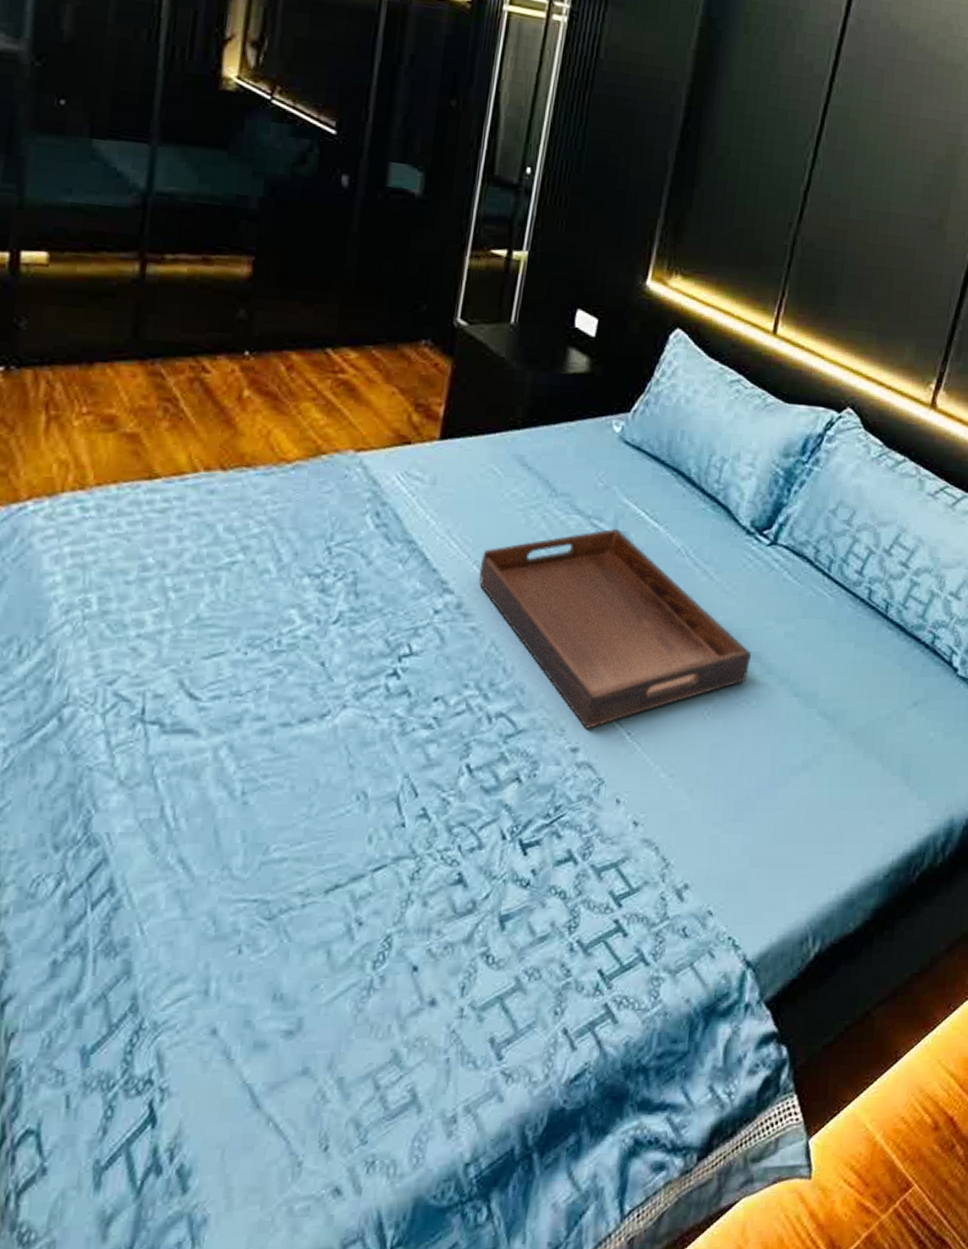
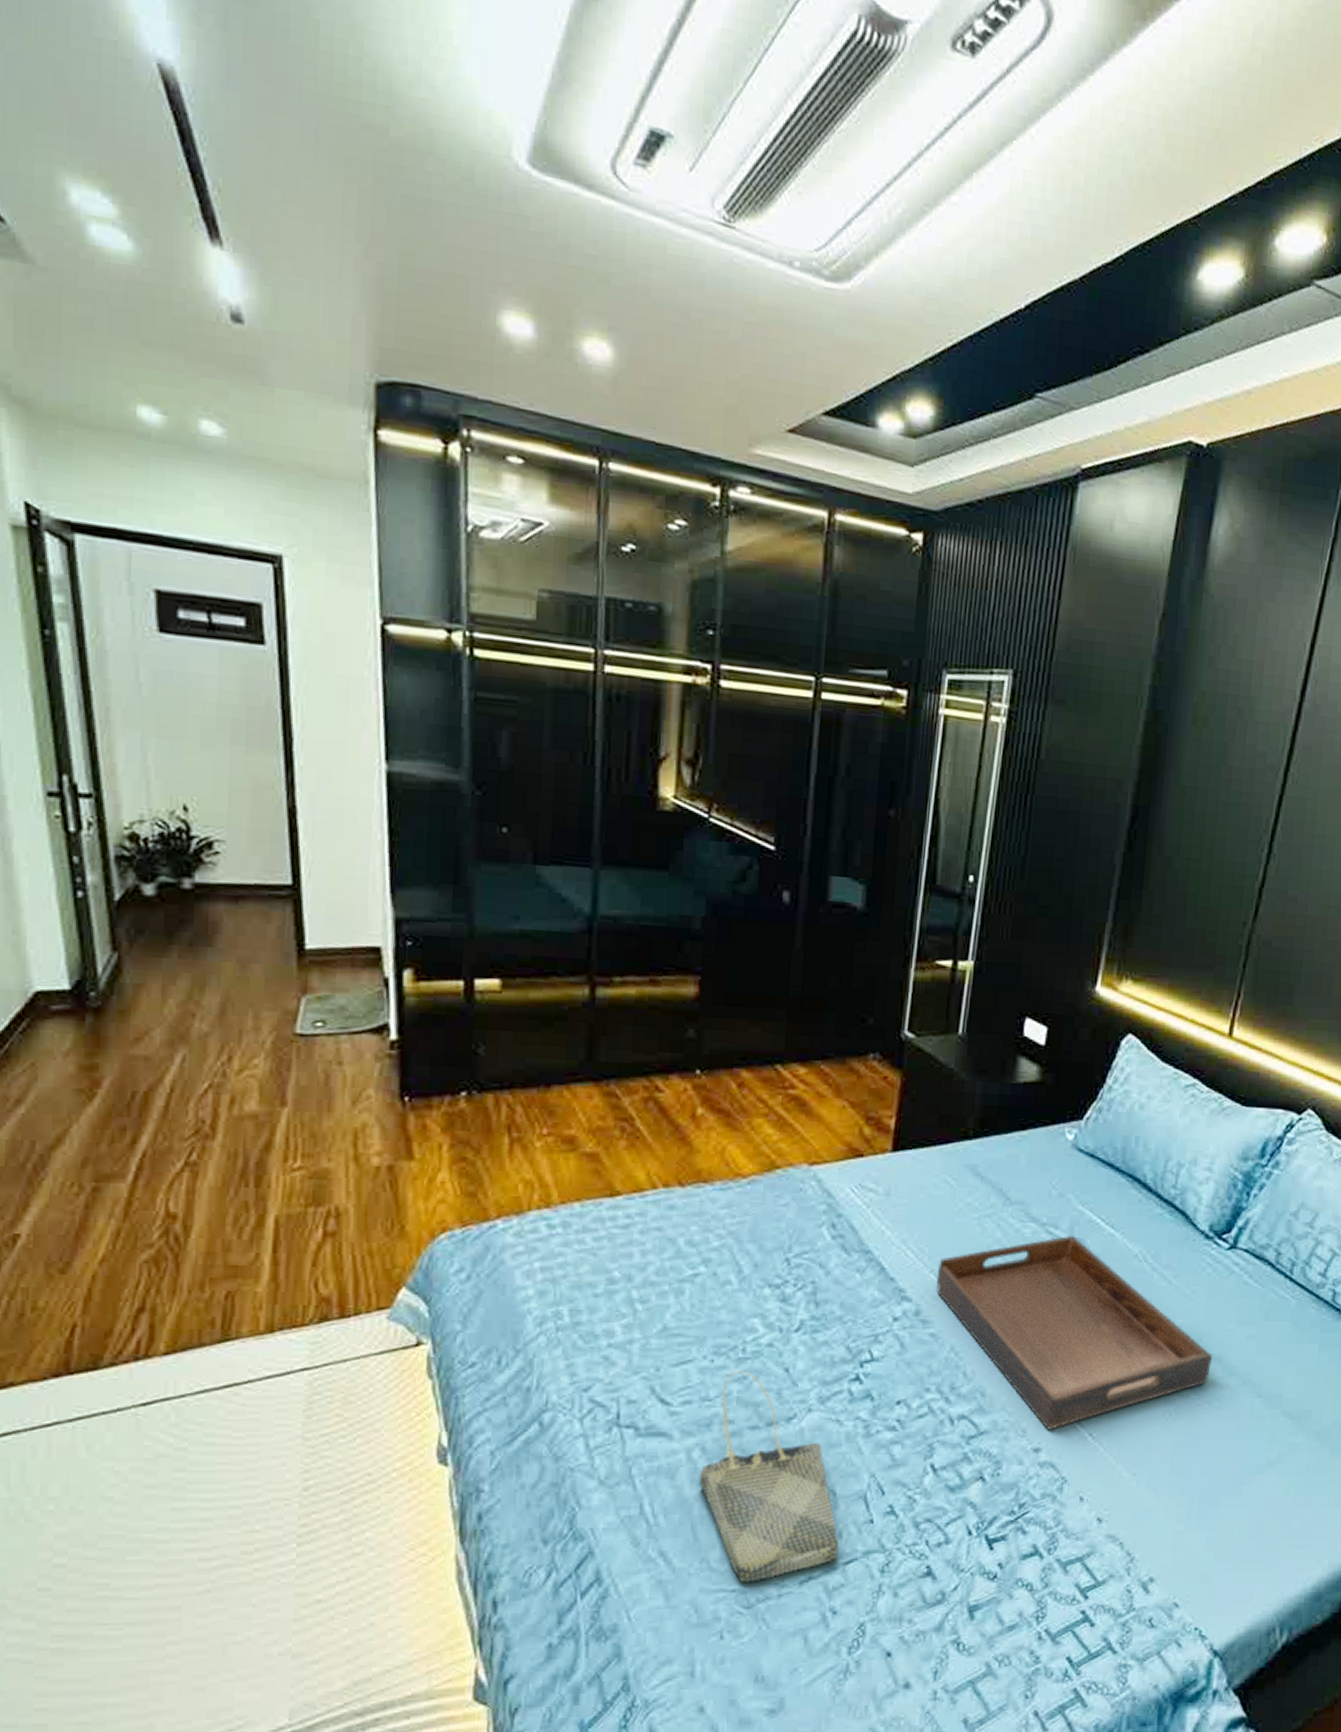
tote bag: none [224,664,368,891] -> present [698,1371,838,1582]

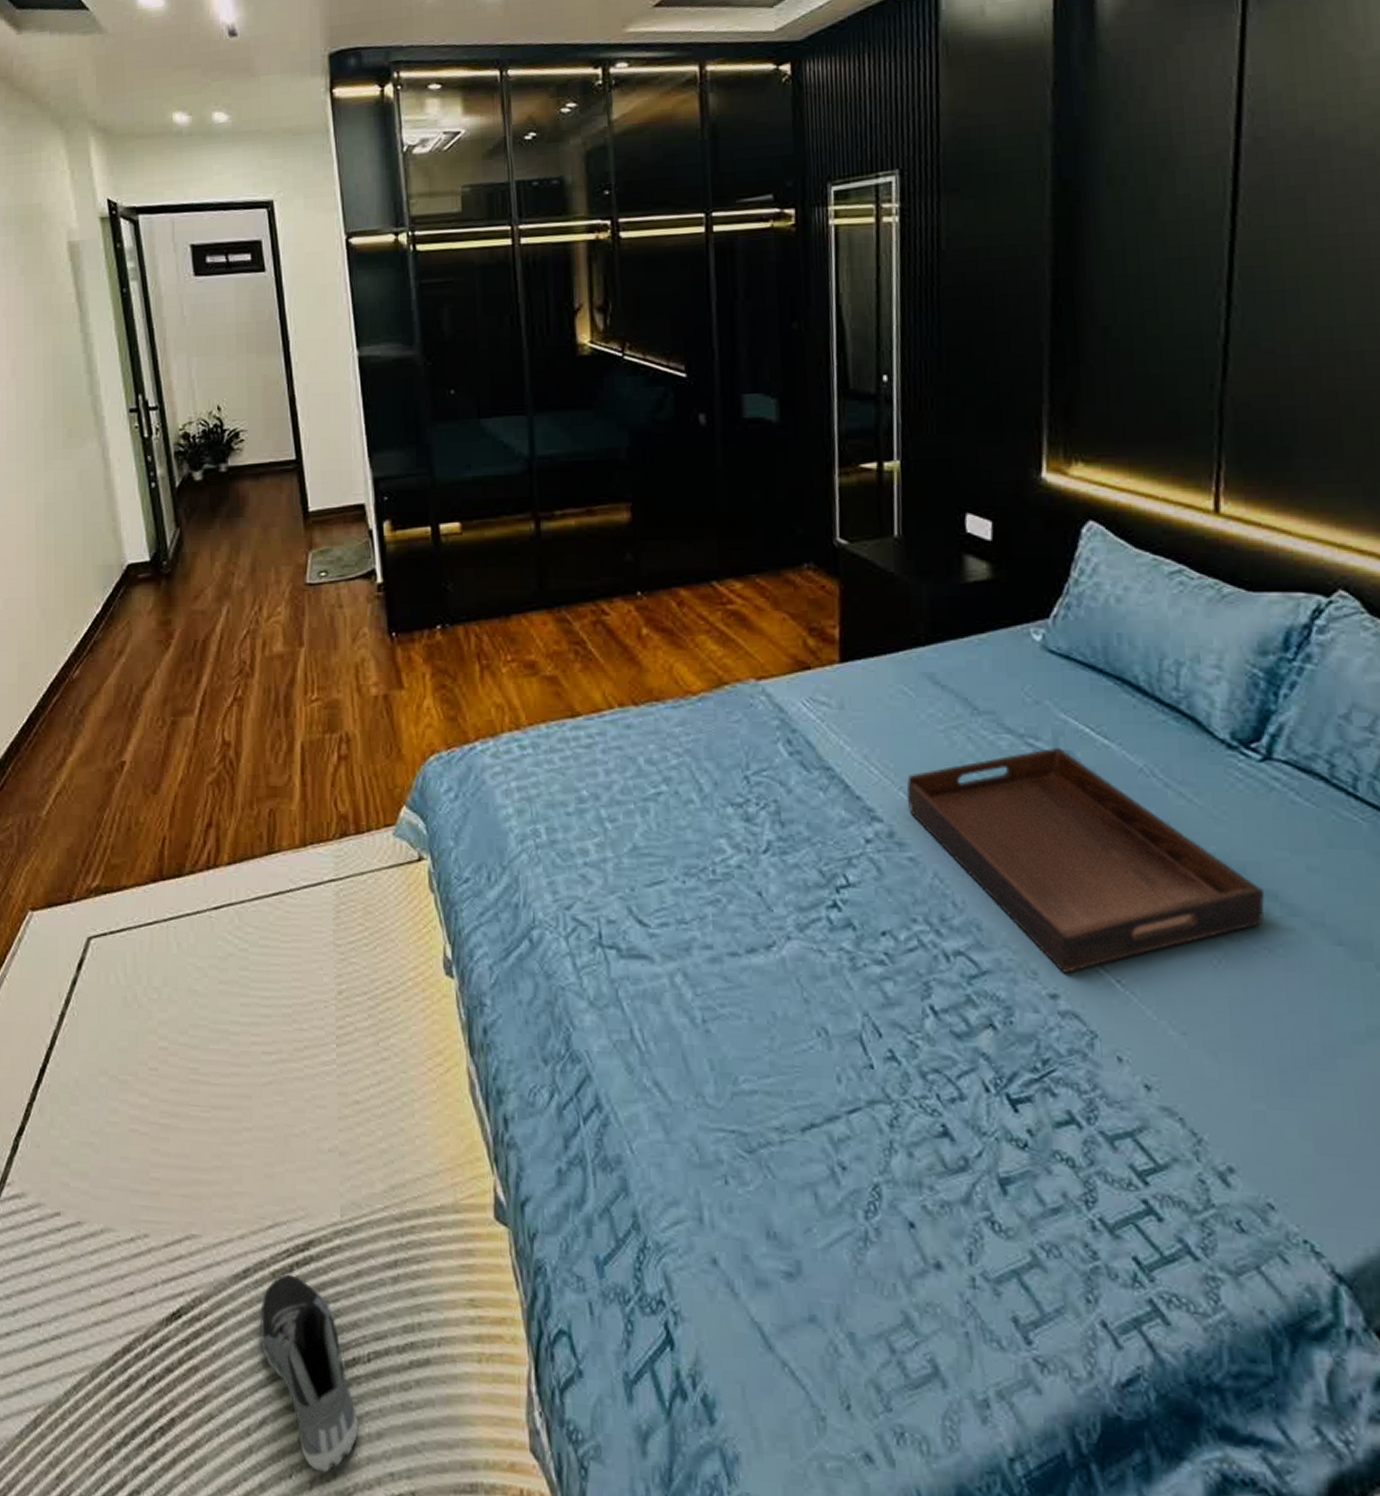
tote bag: present [698,1371,838,1582] -> none [684,893,839,1124]

